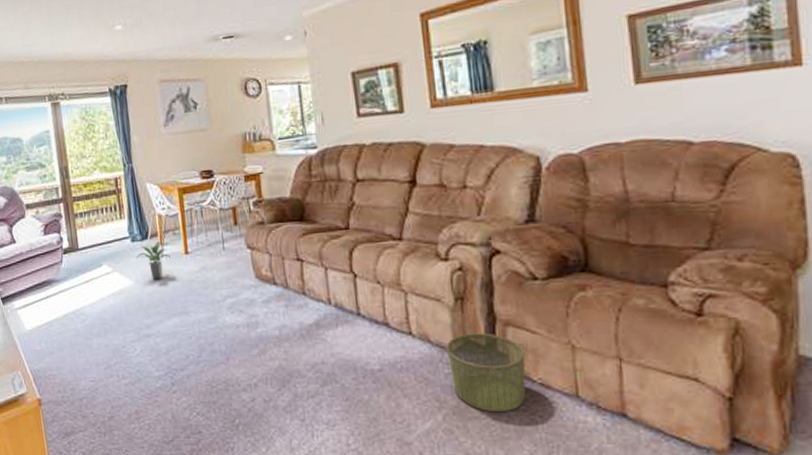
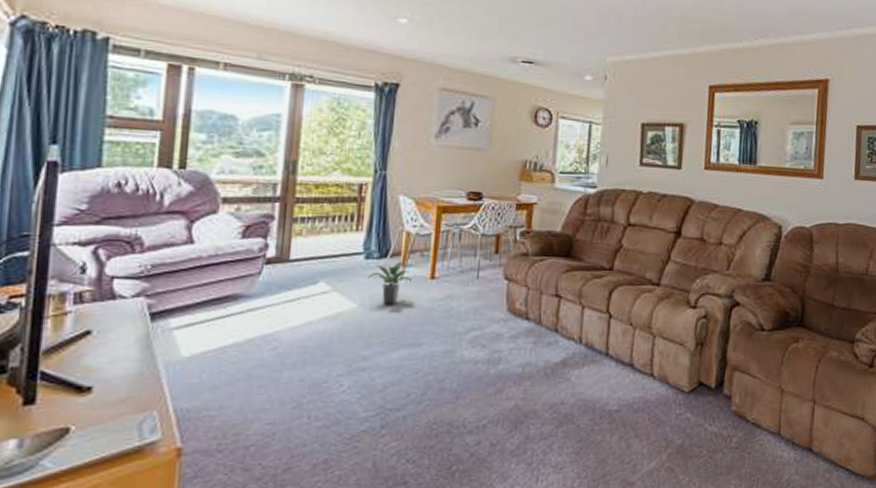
basket: present [444,333,526,413] -> none [679,376,746,451]

